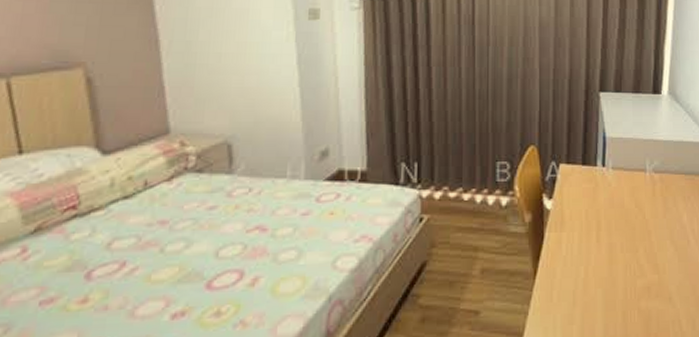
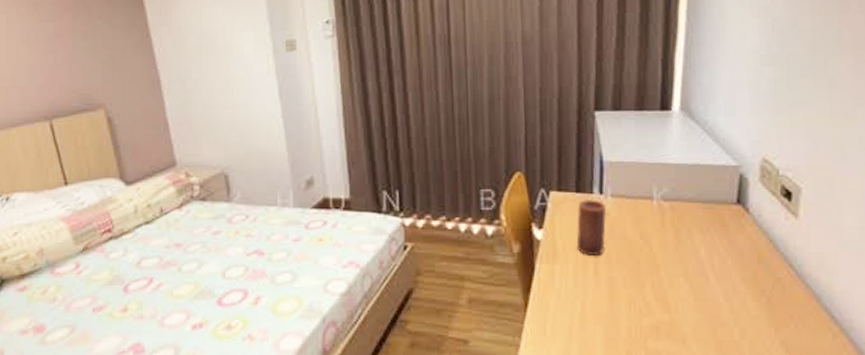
candle: none [582,172,608,223] -> present [577,200,607,255]

